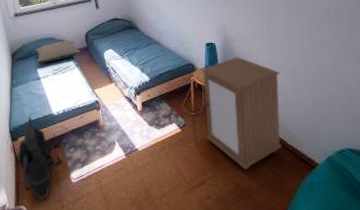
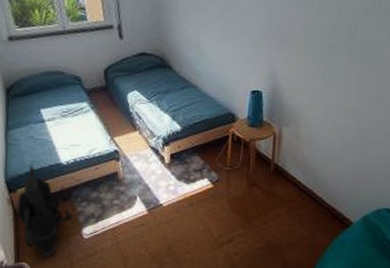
pillow: present [35,41,81,63] -> none [37,76,98,103]
cabinet: present [201,57,282,170] -> none [240,108,330,227]

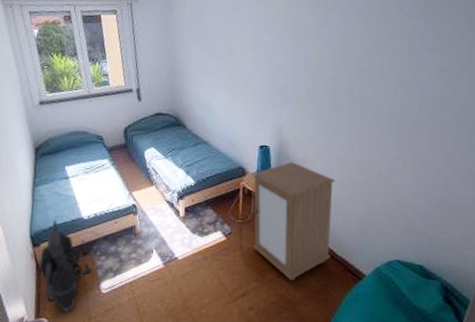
cabinet: none [240,108,330,227] -> present [252,162,336,281]

